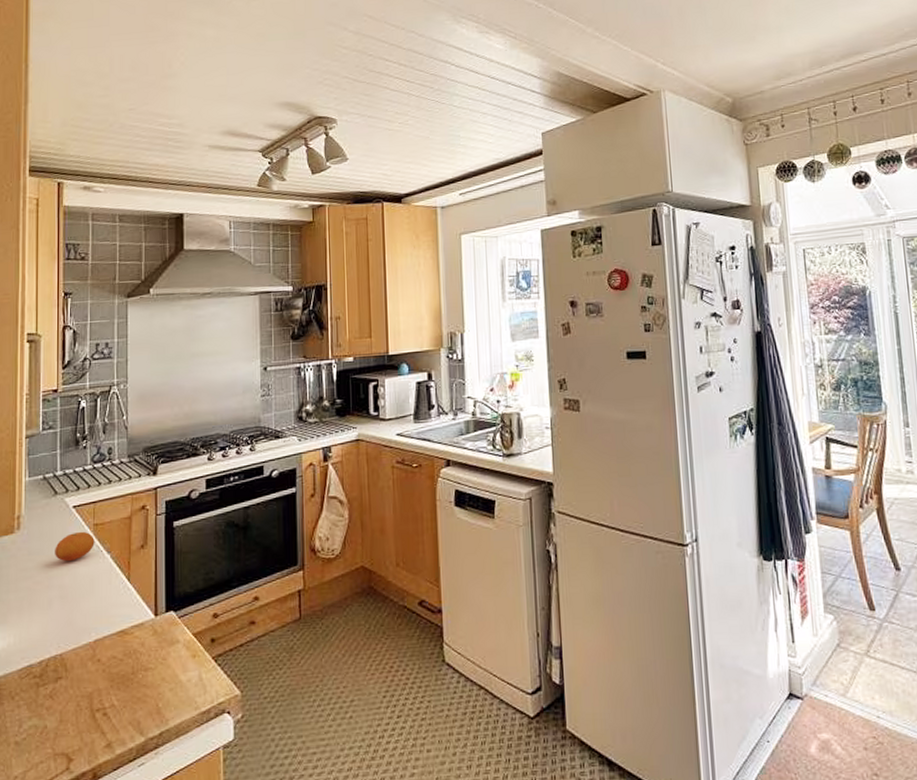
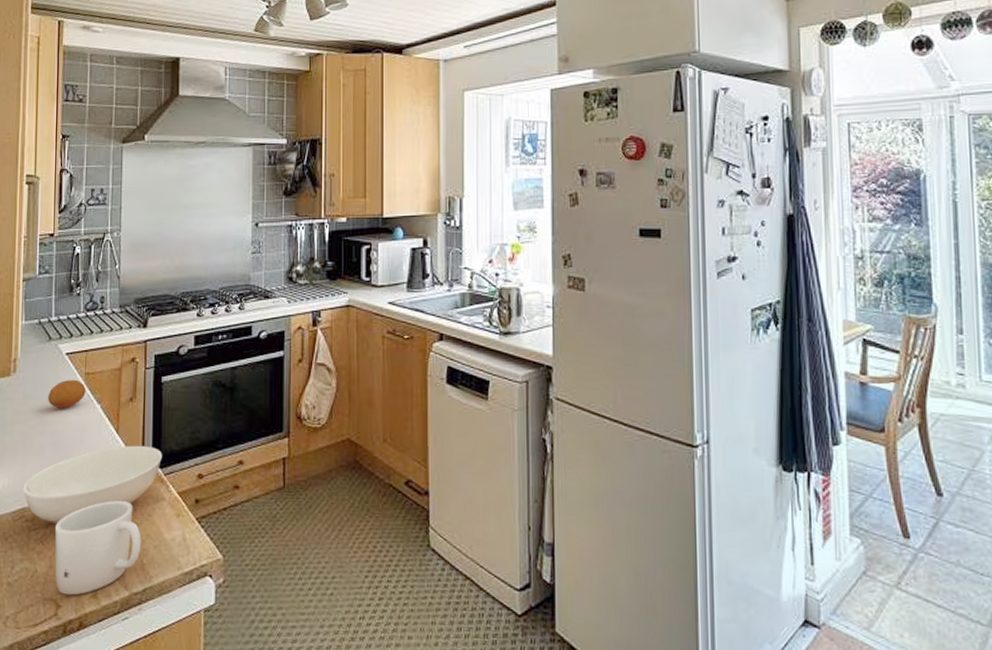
bowl: none [30,590,177,677] -> present [23,445,163,524]
mug: none [64,647,156,748] -> present [54,501,141,596]

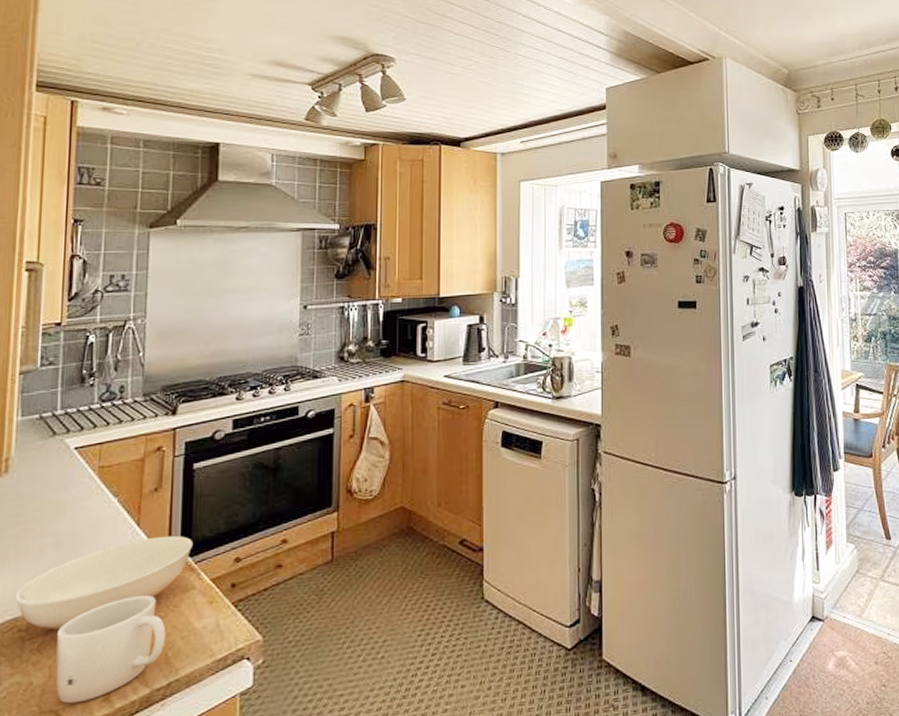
fruit: present [48,379,86,409] -> none [50,474,99,507]

